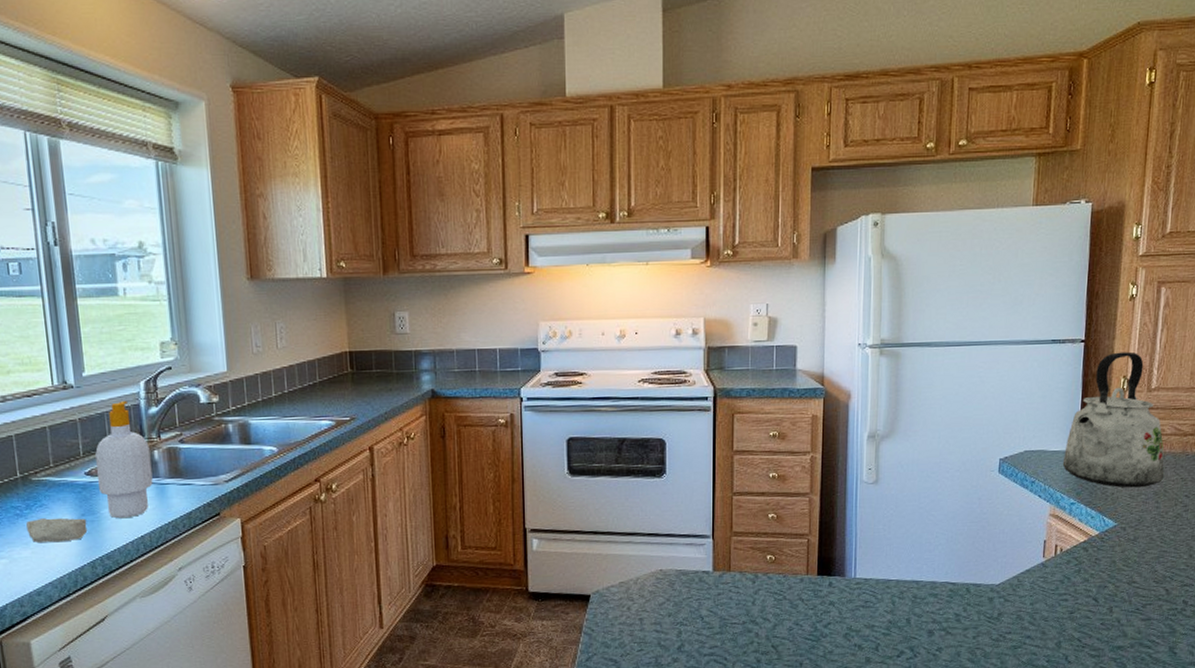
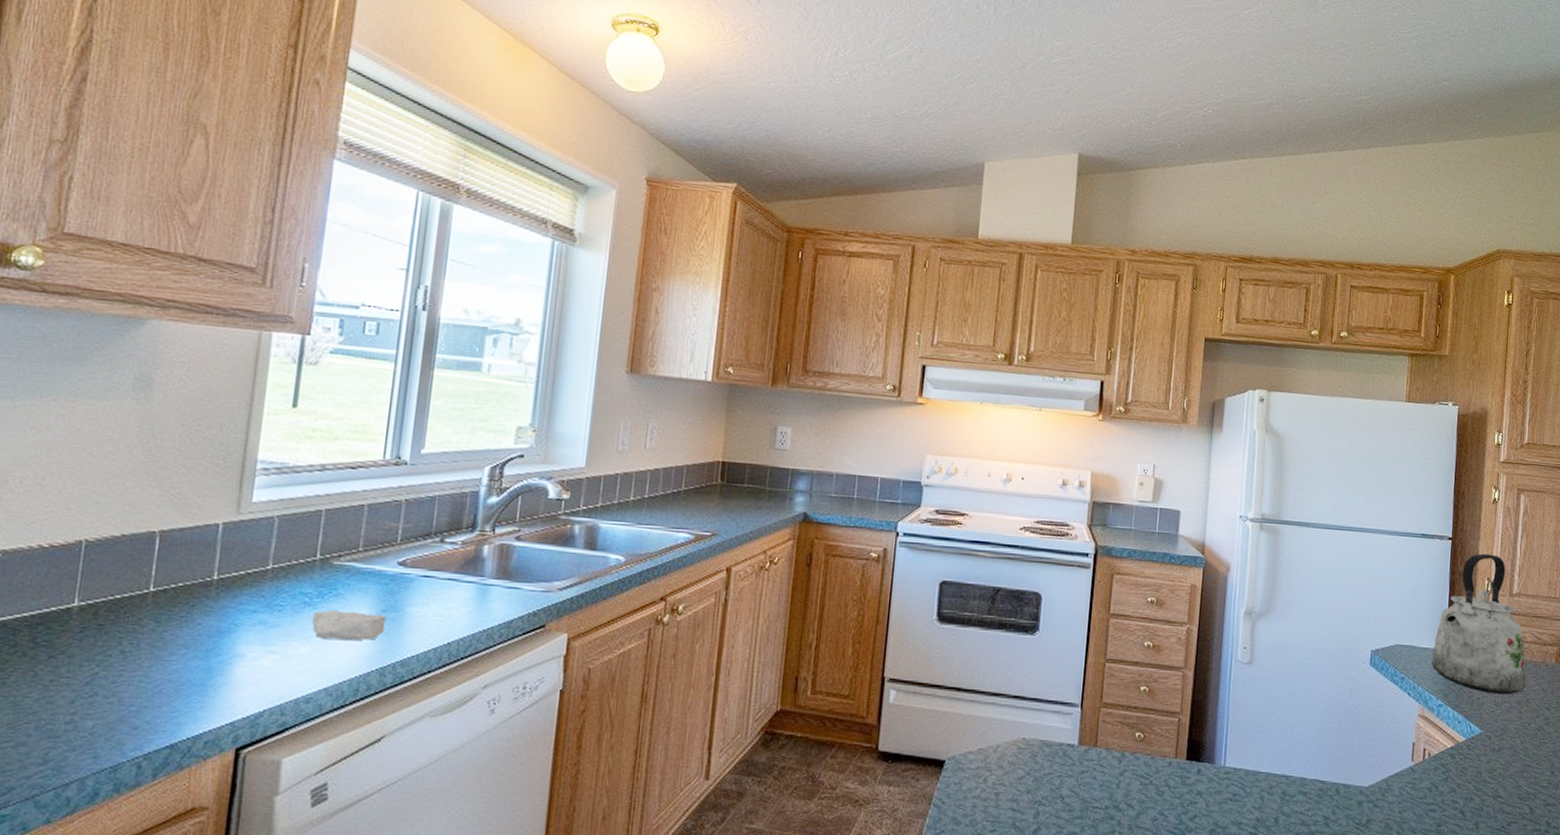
soap bottle: present [95,400,153,519] -> none [410,485,480,620]

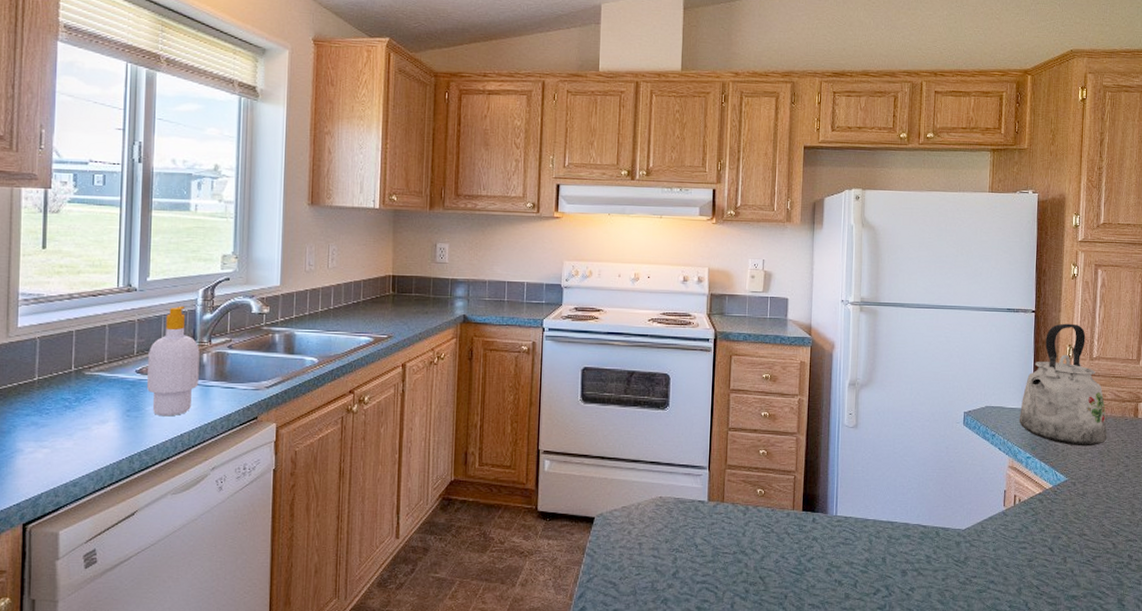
soap bar: present [312,610,387,641] -> none [73,411,131,436]
soap bottle: none [410,485,480,620] -> present [147,306,200,417]

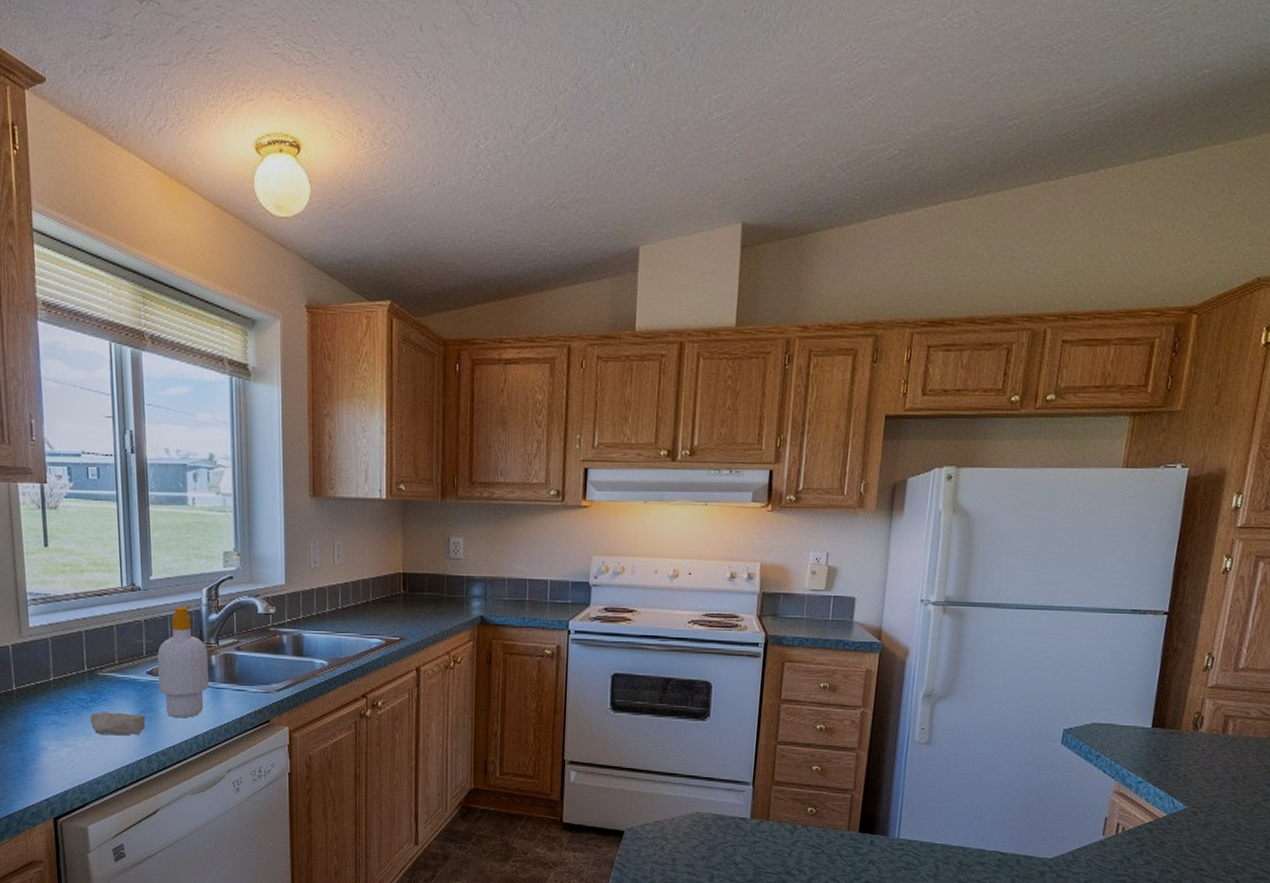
soap bar: none [73,411,131,436] -> present [90,712,146,736]
kettle: present [1019,323,1107,447] -> none [1132,627,1247,772]

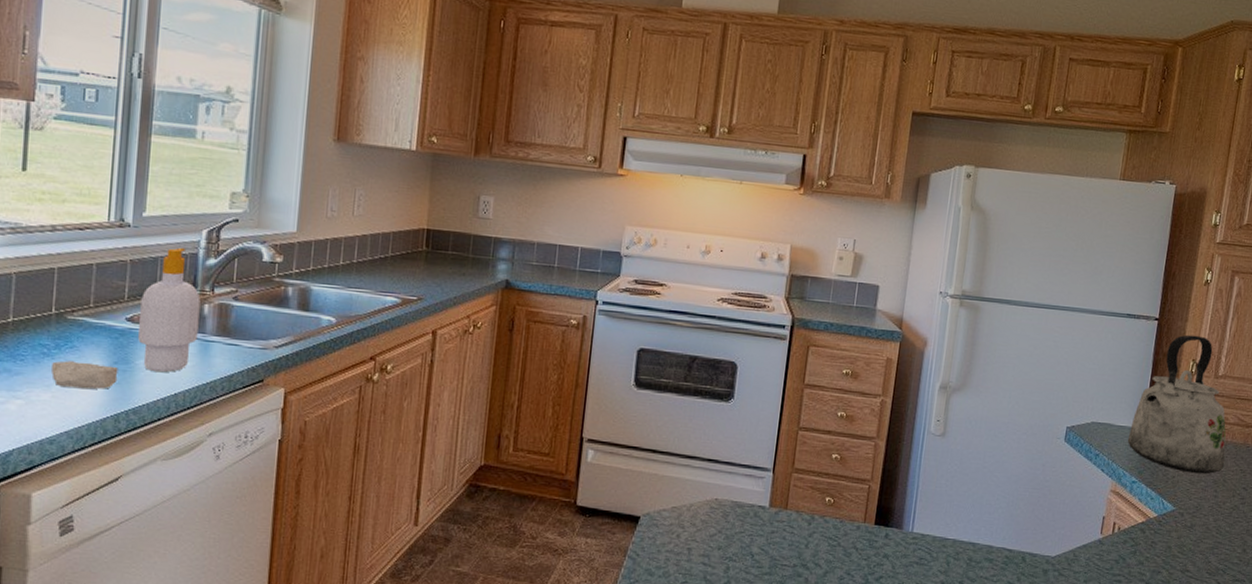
kettle: none [1132,627,1247,772] -> present [1127,334,1226,475]

